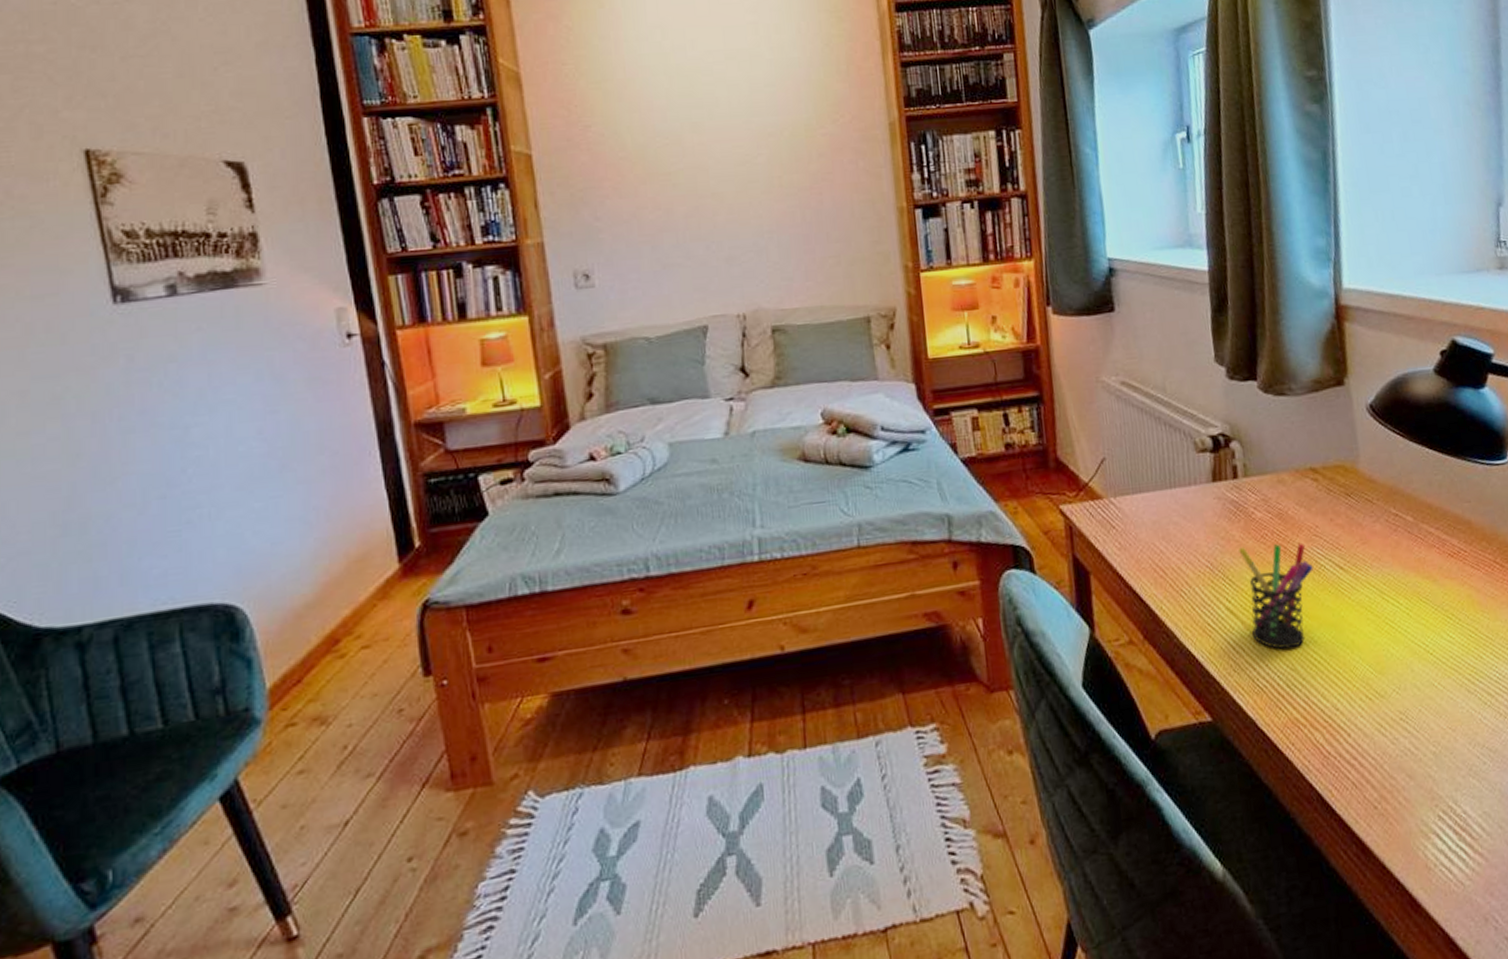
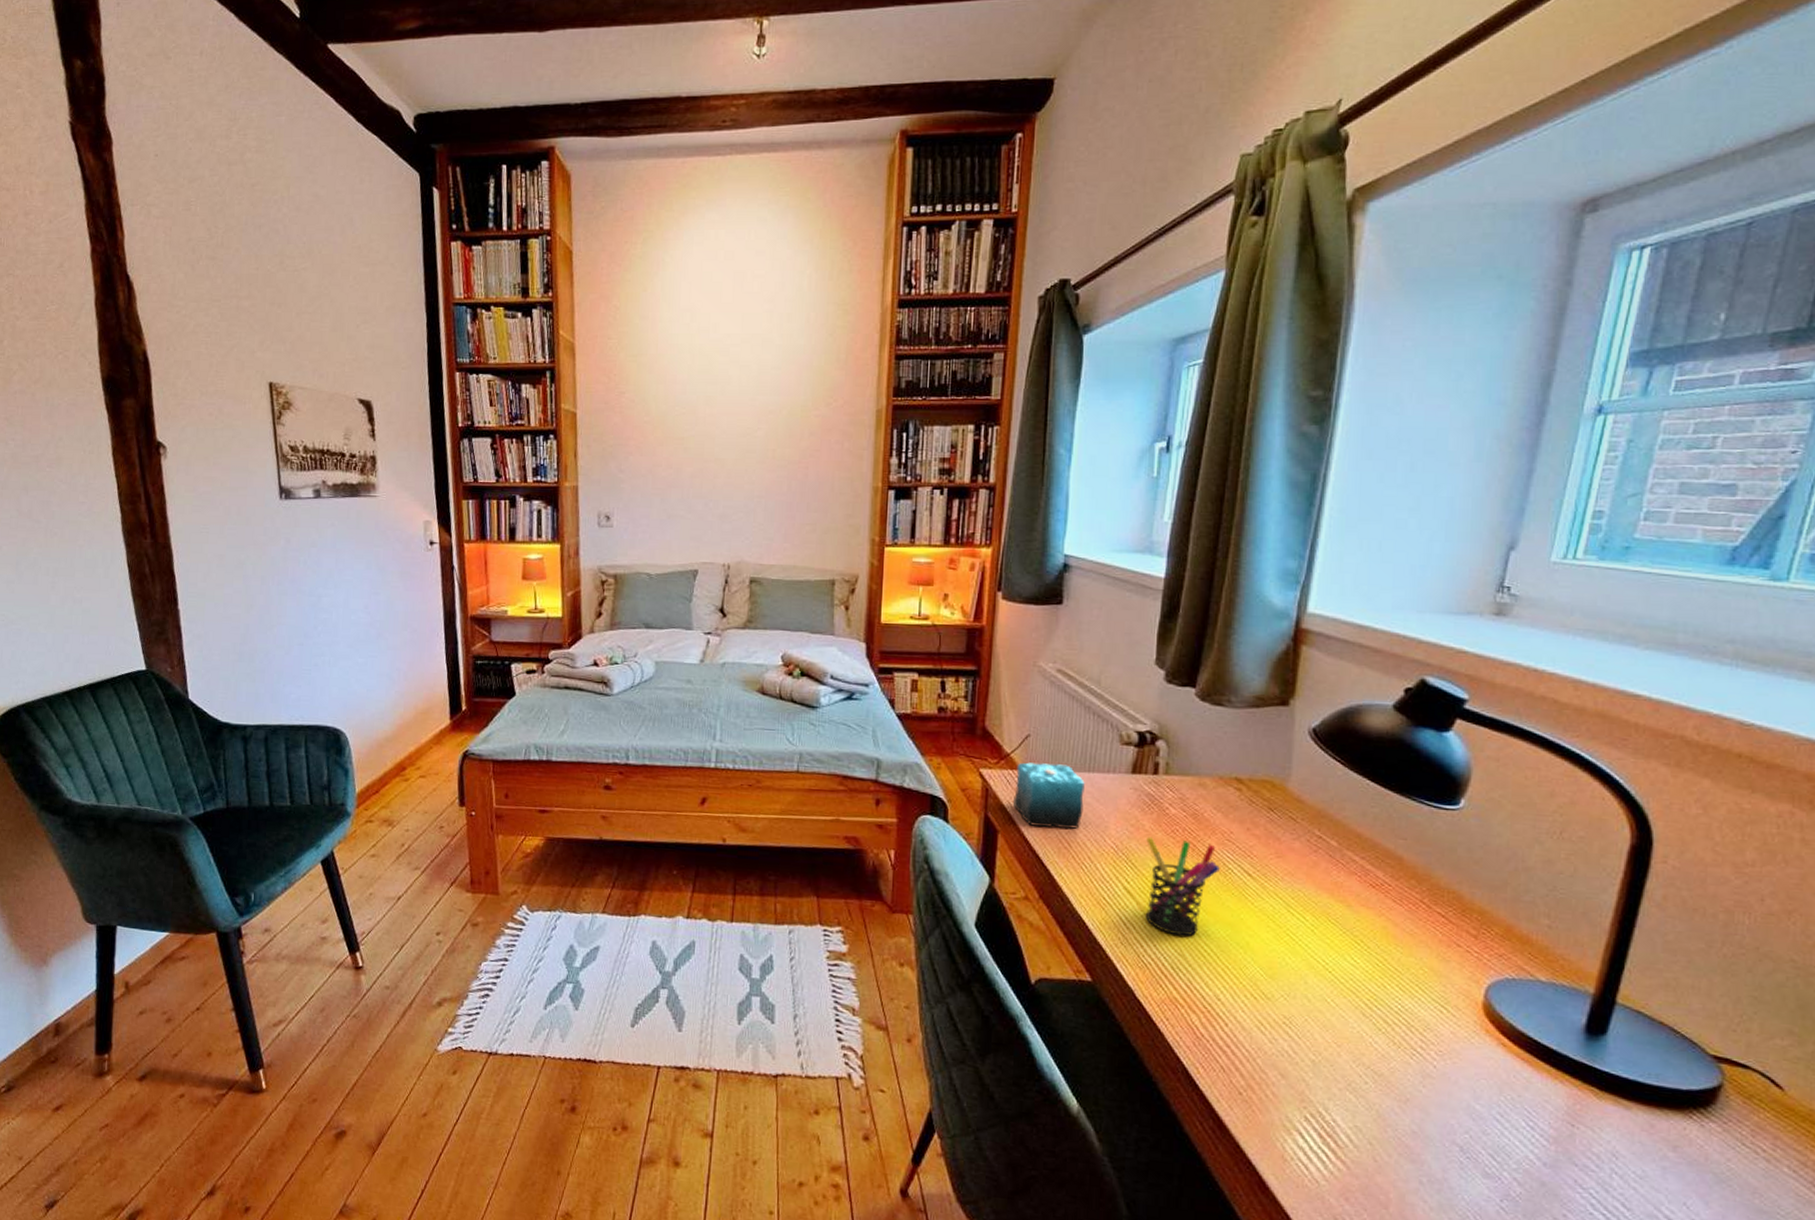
candle: none [1097,484,1173,560] -> present [1013,762,1085,829]

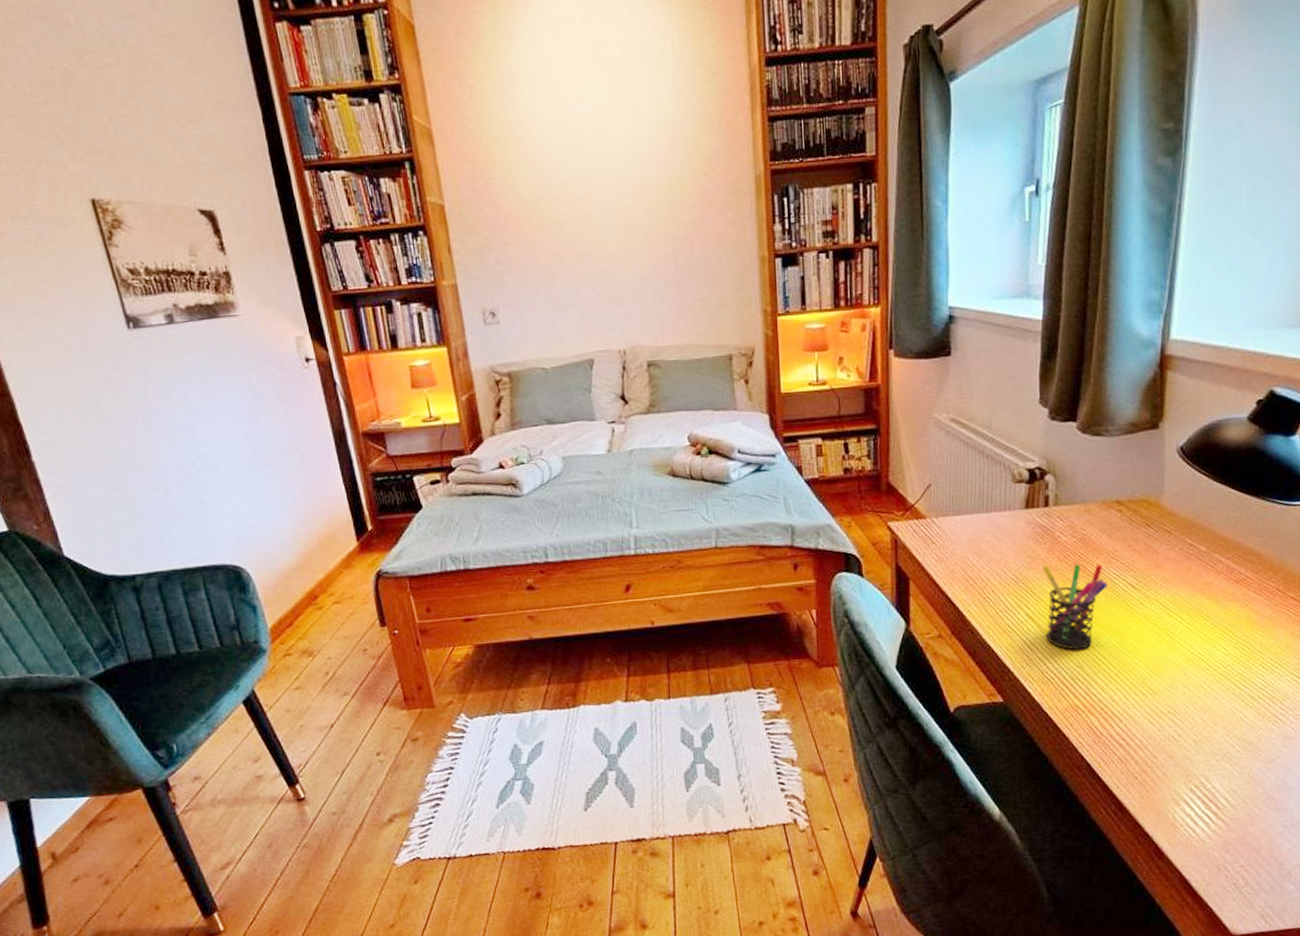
candle: present [1013,762,1085,829] -> none [921,508,985,569]

